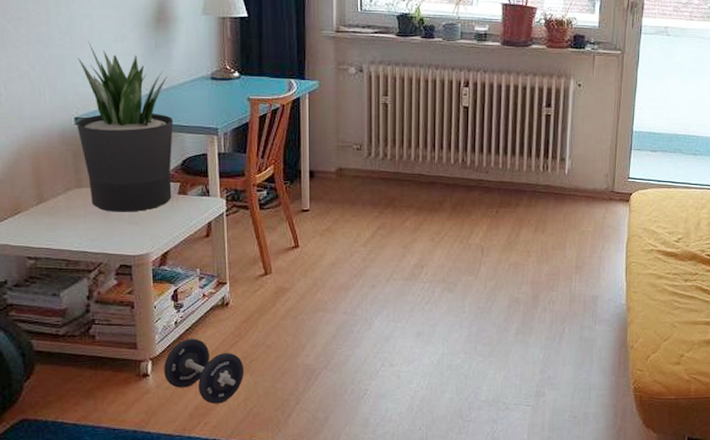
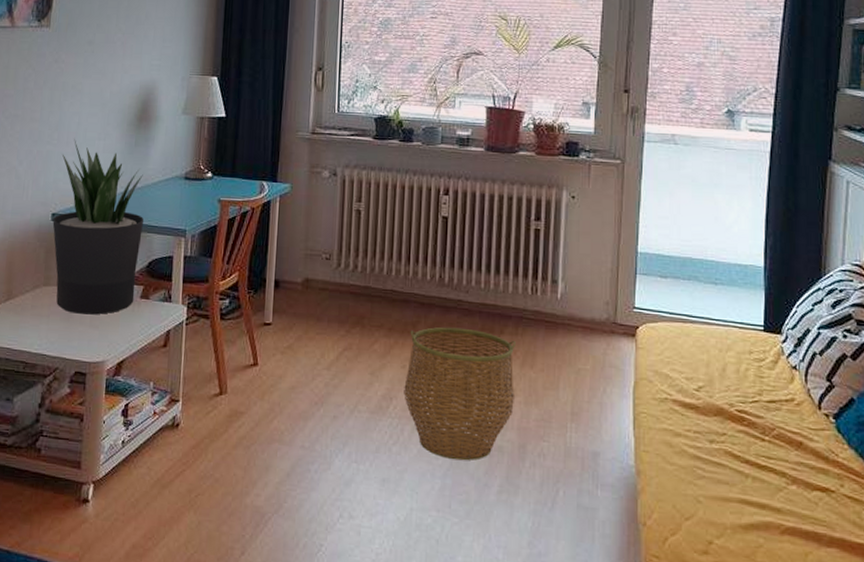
dumbbell: present [164,338,244,404] -> none [104,461,189,544]
basket: none [433,203,530,312] -> present [404,327,516,461]

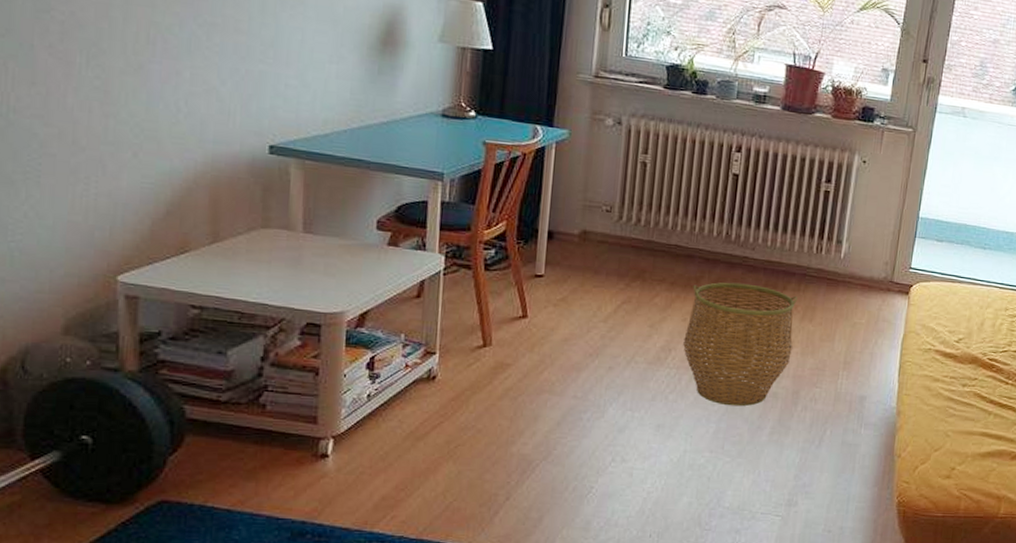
planter: present [52,138,143,315] -> none [271,58,390,262]

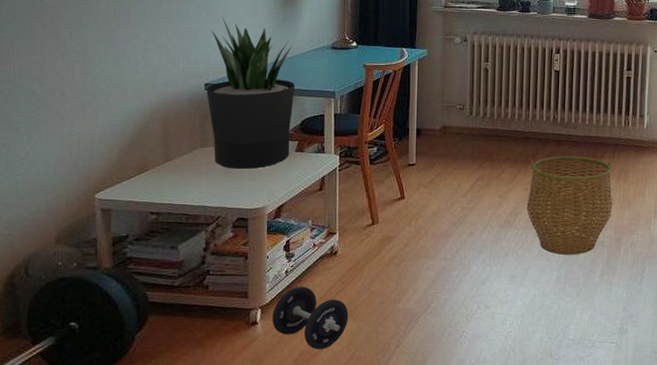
planter: none [271,58,390,262] -> present [206,16,295,169]
dumbbell: none [347,415,447,495] -> present [272,286,349,349]

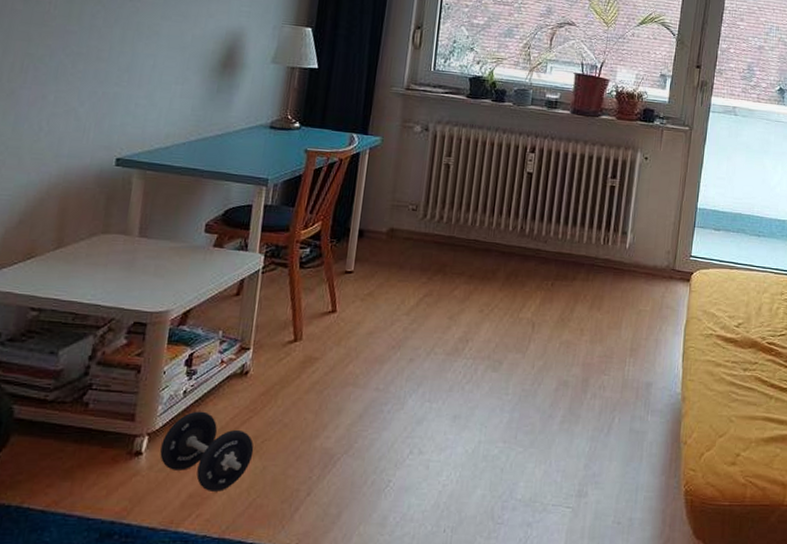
planter: present [206,16,295,169] -> none [116,81,224,264]
basket: present [527,156,613,255] -> none [479,274,586,395]

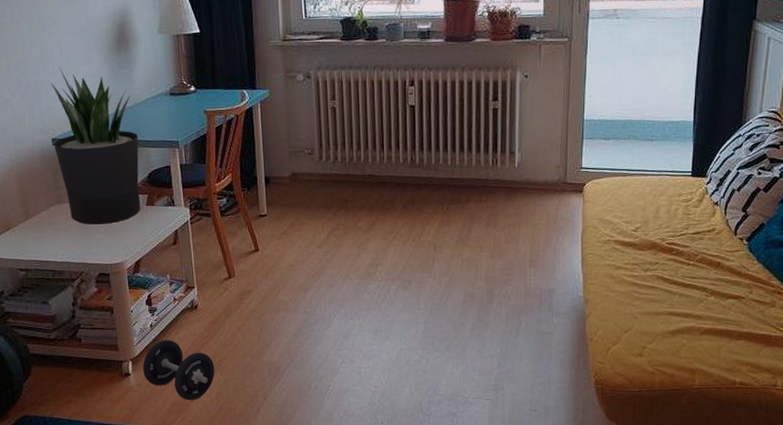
planter: none [116,81,224,264] -> present [50,67,141,225]

